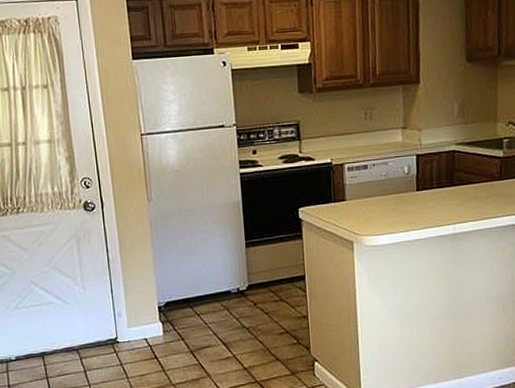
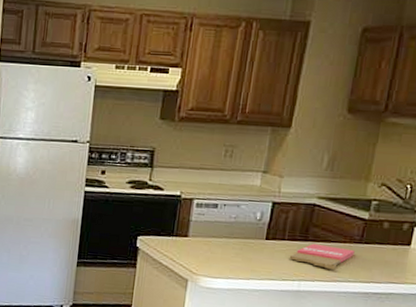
cutting board: none [440,187,497,209] -> present [289,243,355,270]

